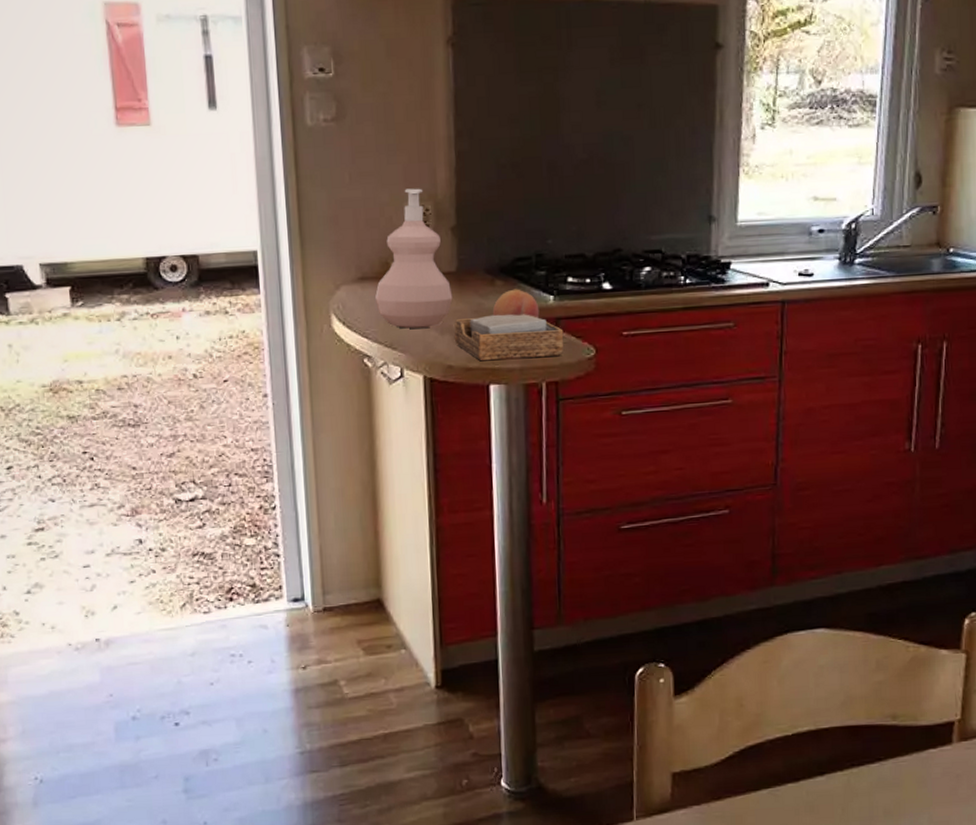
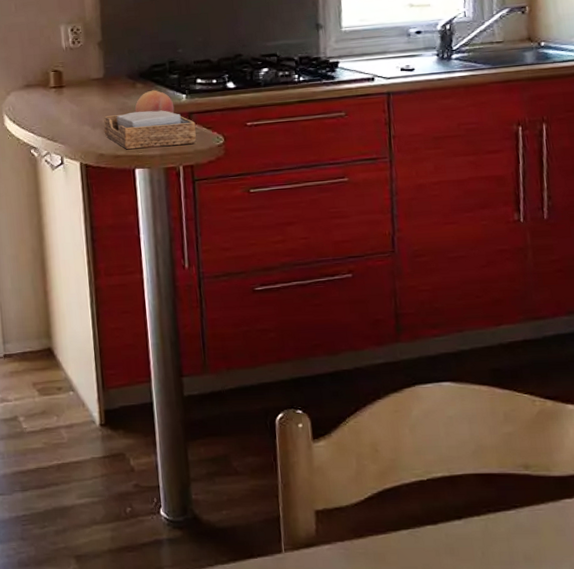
soap bottle: present [374,188,453,329] -> none [38,13,102,125]

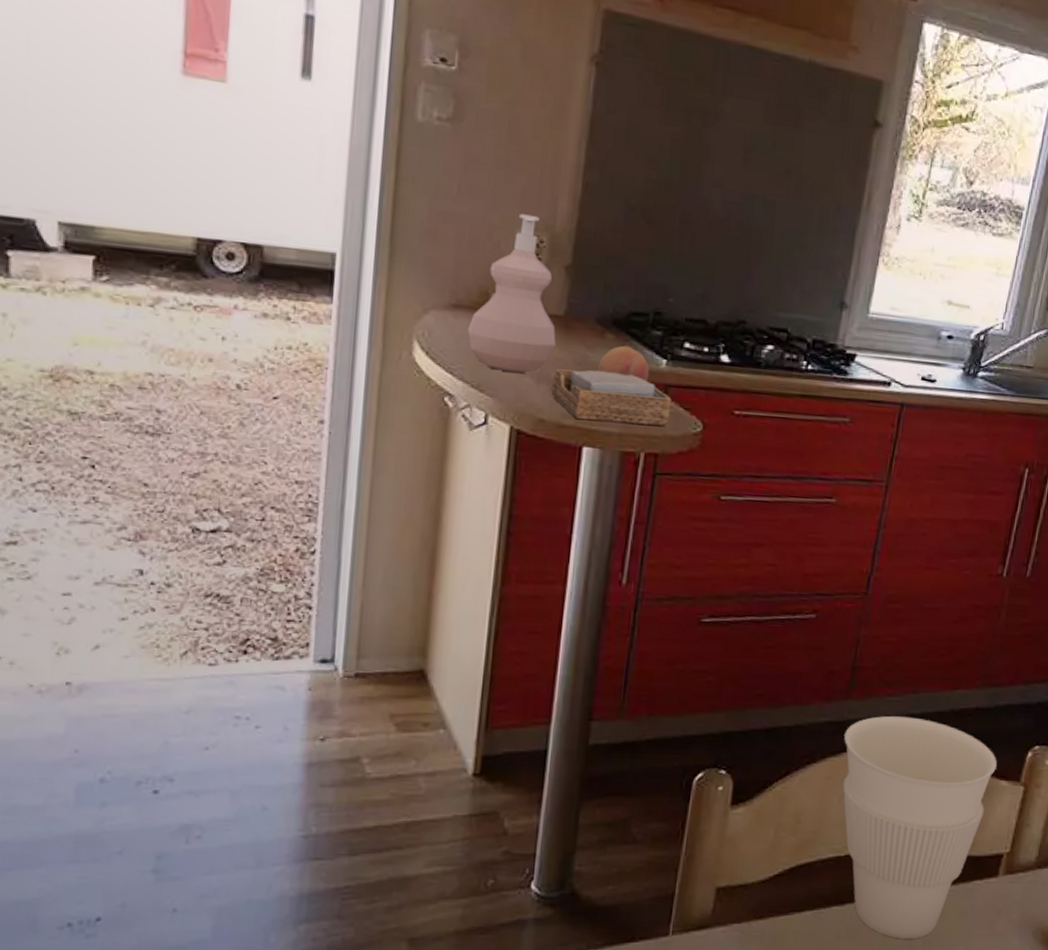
soap bottle: none [38,13,102,125] -> present [466,213,557,373]
cup: none [401,353,559,556] -> present [843,716,997,940]

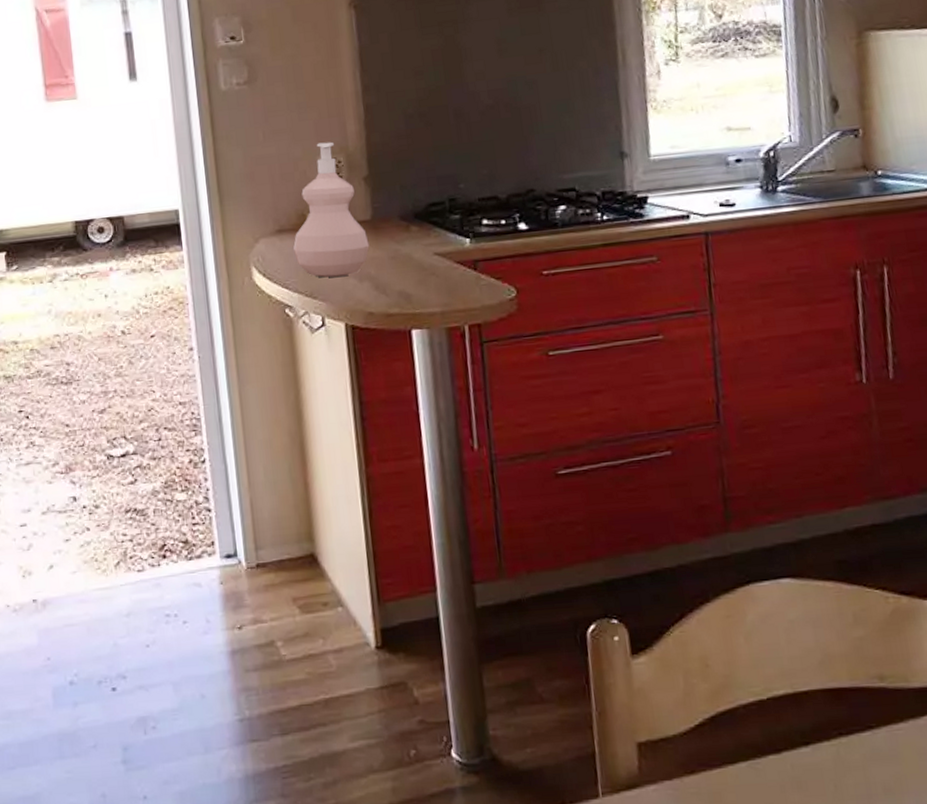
napkin holder: present [550,369,672,427] -> none [372,258,484,307]
fruit: present [597,345,650,382] -> none [409,233,457,262]
cup: present [843,716,997,940] -> none [733,542,915,788]

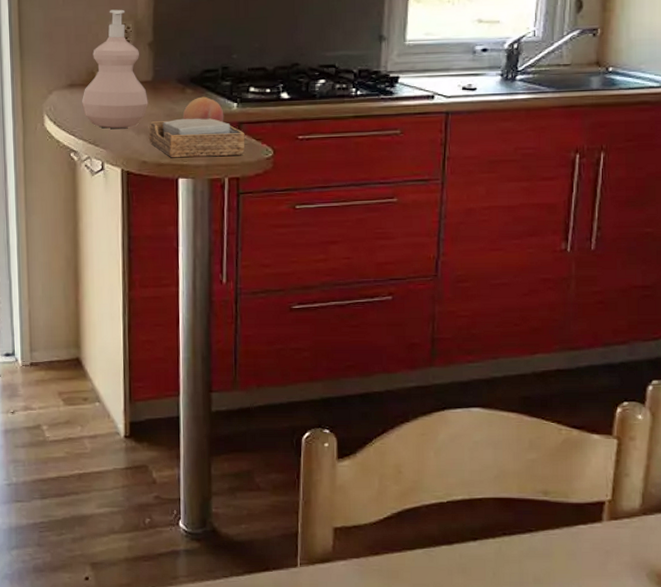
napkin holder: none [372,258,484,307] -> present [148,118,245,158]
fruit: none [409,233,457,262] -> present [182,96,224,122]

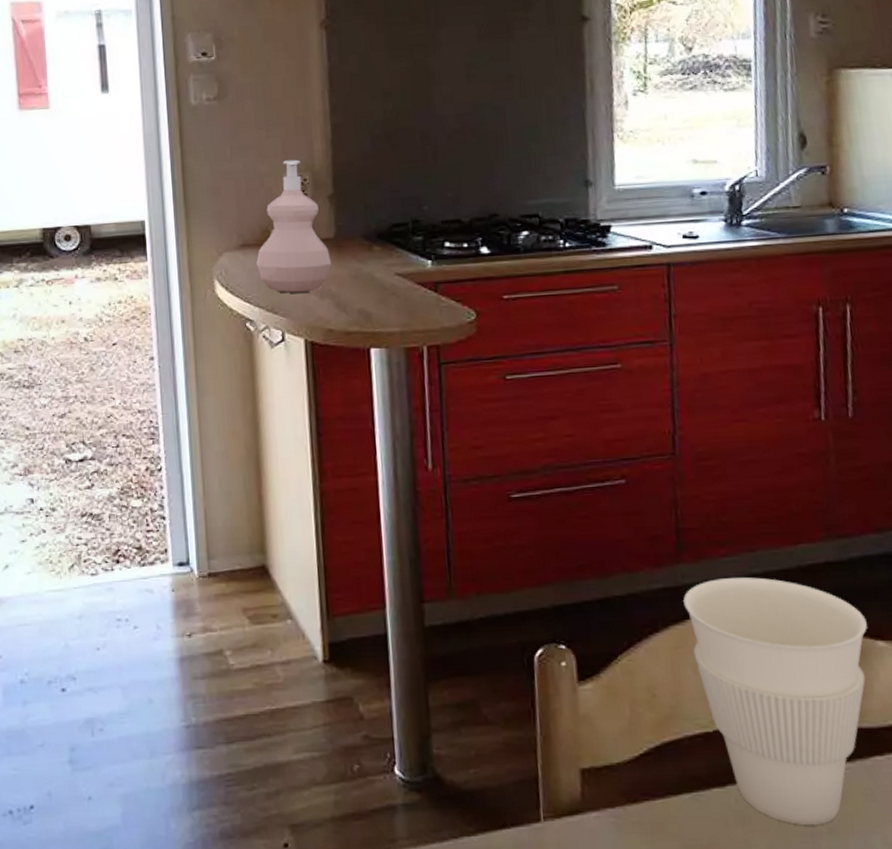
napkin holder: present [148,118,245,158] -> none [333,278,444,325]
fruit: present [182,96,224,122] -> none [371,254,418,283]
cup: none [432,380,586,577] -> present [683,577,867,826]

